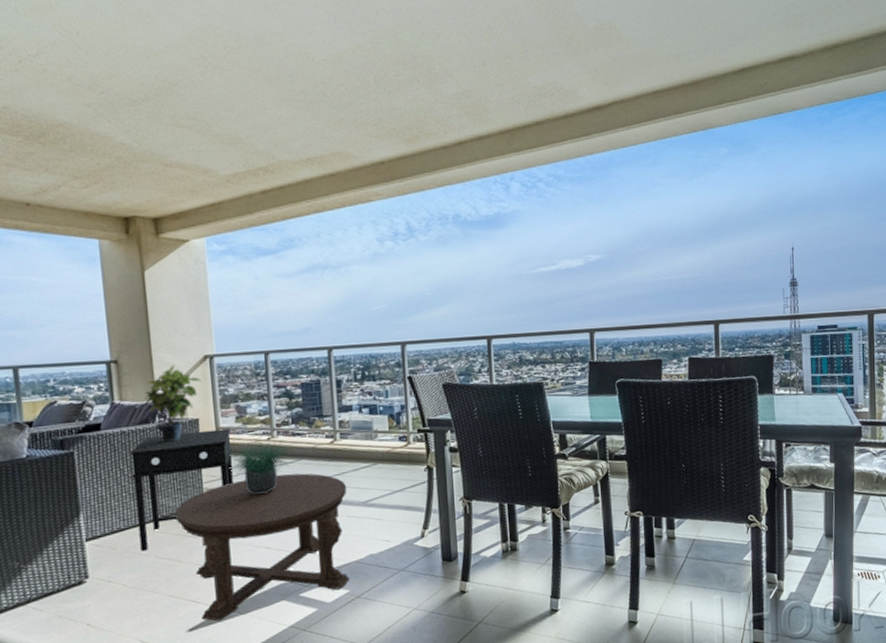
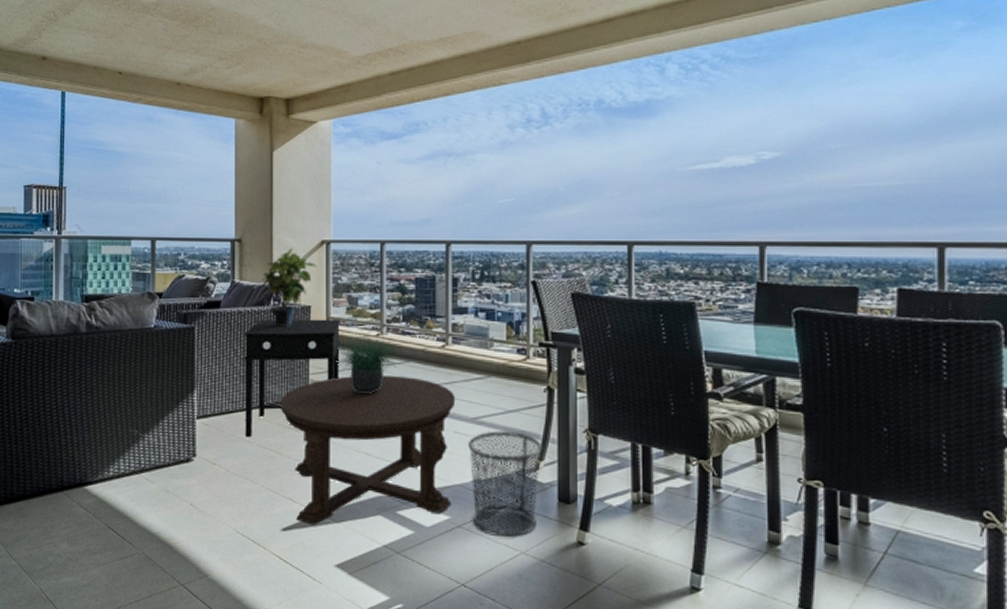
waste bin: none [361,508,427,600] -> present [468,430,542,539]

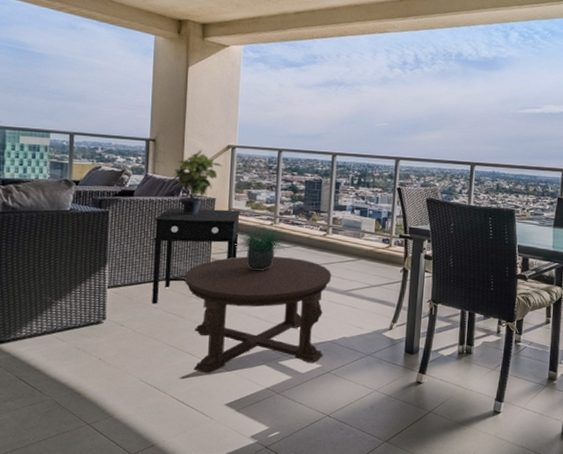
waste bin: present [468,430,542,539] -> none [339,300,396,380]

